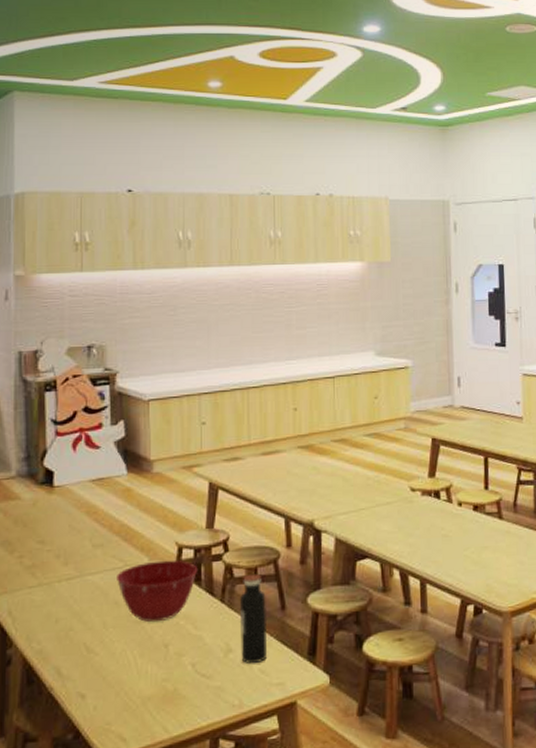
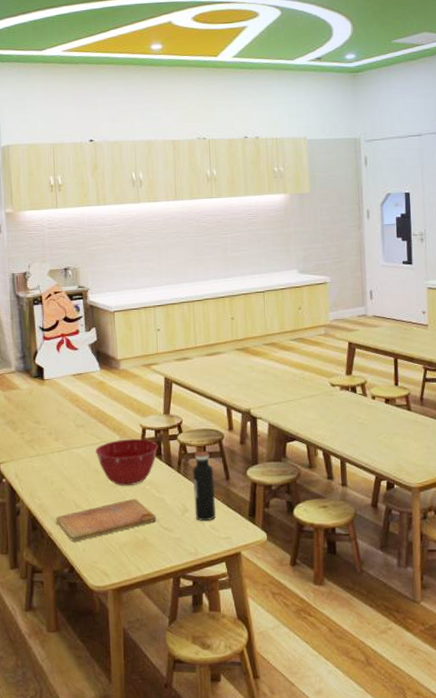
cutting board: none [59,638,191,697] -> present [56,499,156,541]

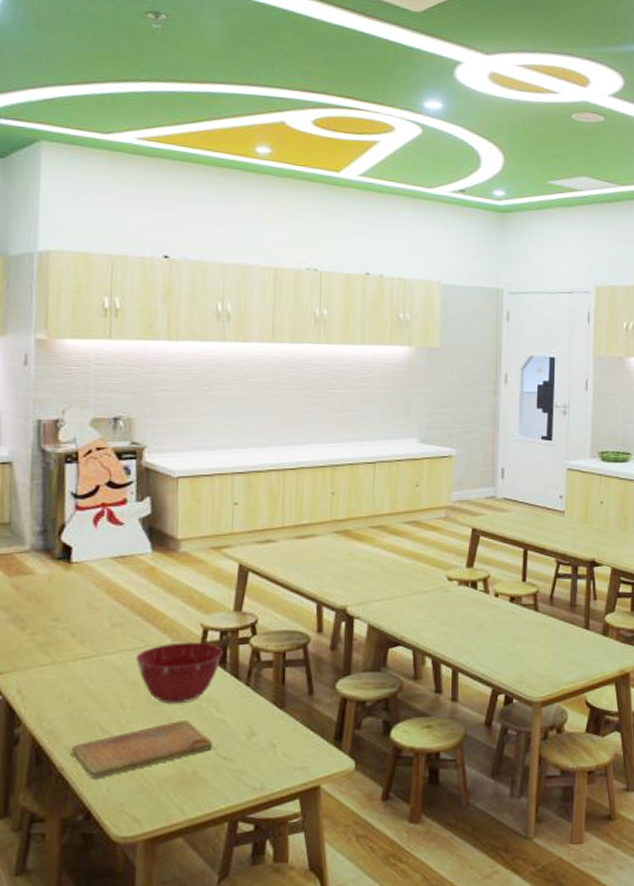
water bottle: present [193,450,216,521] -> none [264,658,294,747]

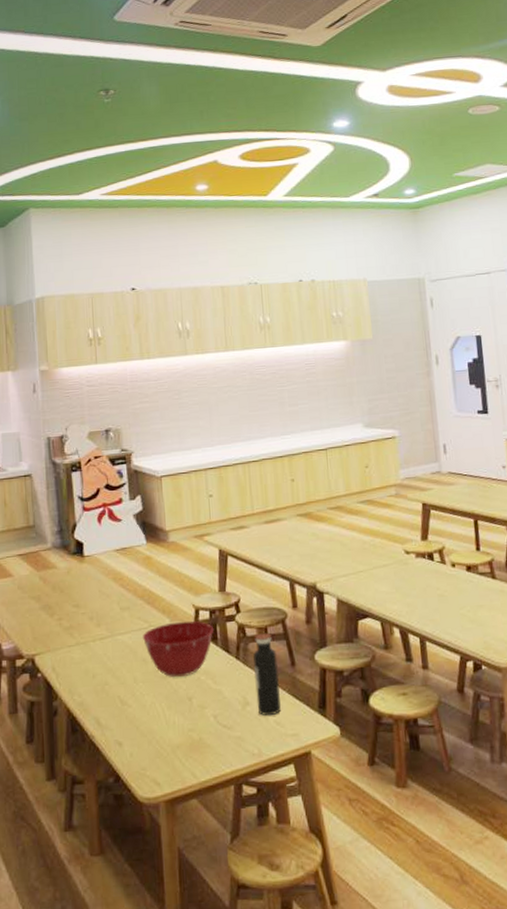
cutting board: present [71,720,213,778] -> none [98,692,214,745]
water bottle: none [264,658,294,747] -> present [253,632,281,716]

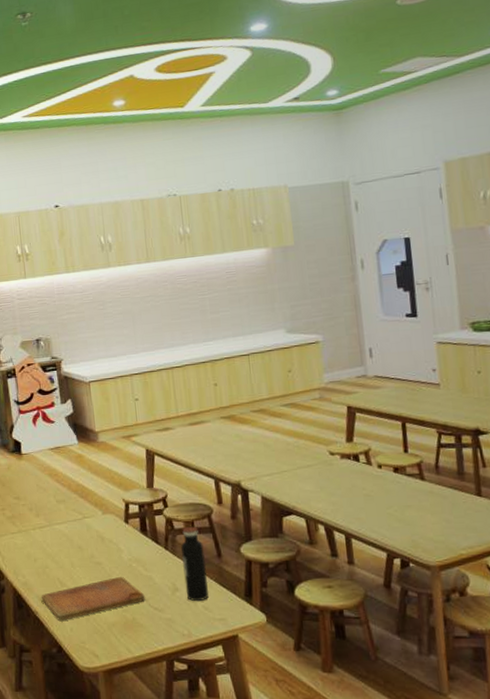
cutting board: none [98,692,214,745] -> present [41,577,145,620]
mixing bowl: present [143,621,214,678] -> none [78,513,144,564]

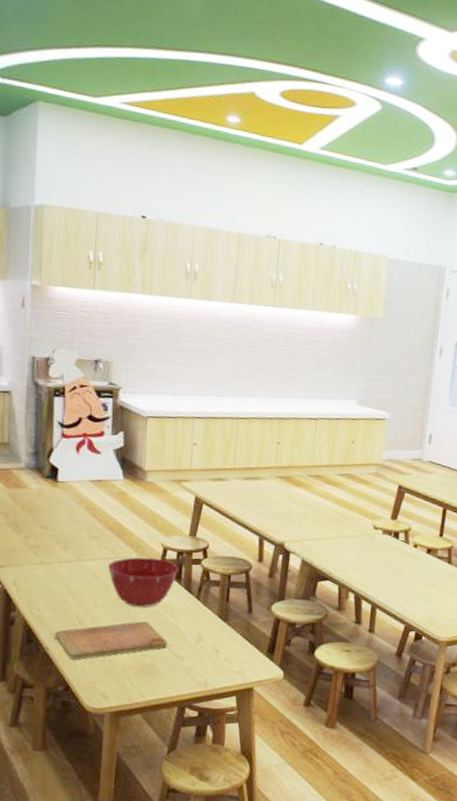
mixing bowl: none [78,513,144,564] -> present [108,557,180,608]
water bottle: present [181,526,209,601] -> none [210,579,236,652]

